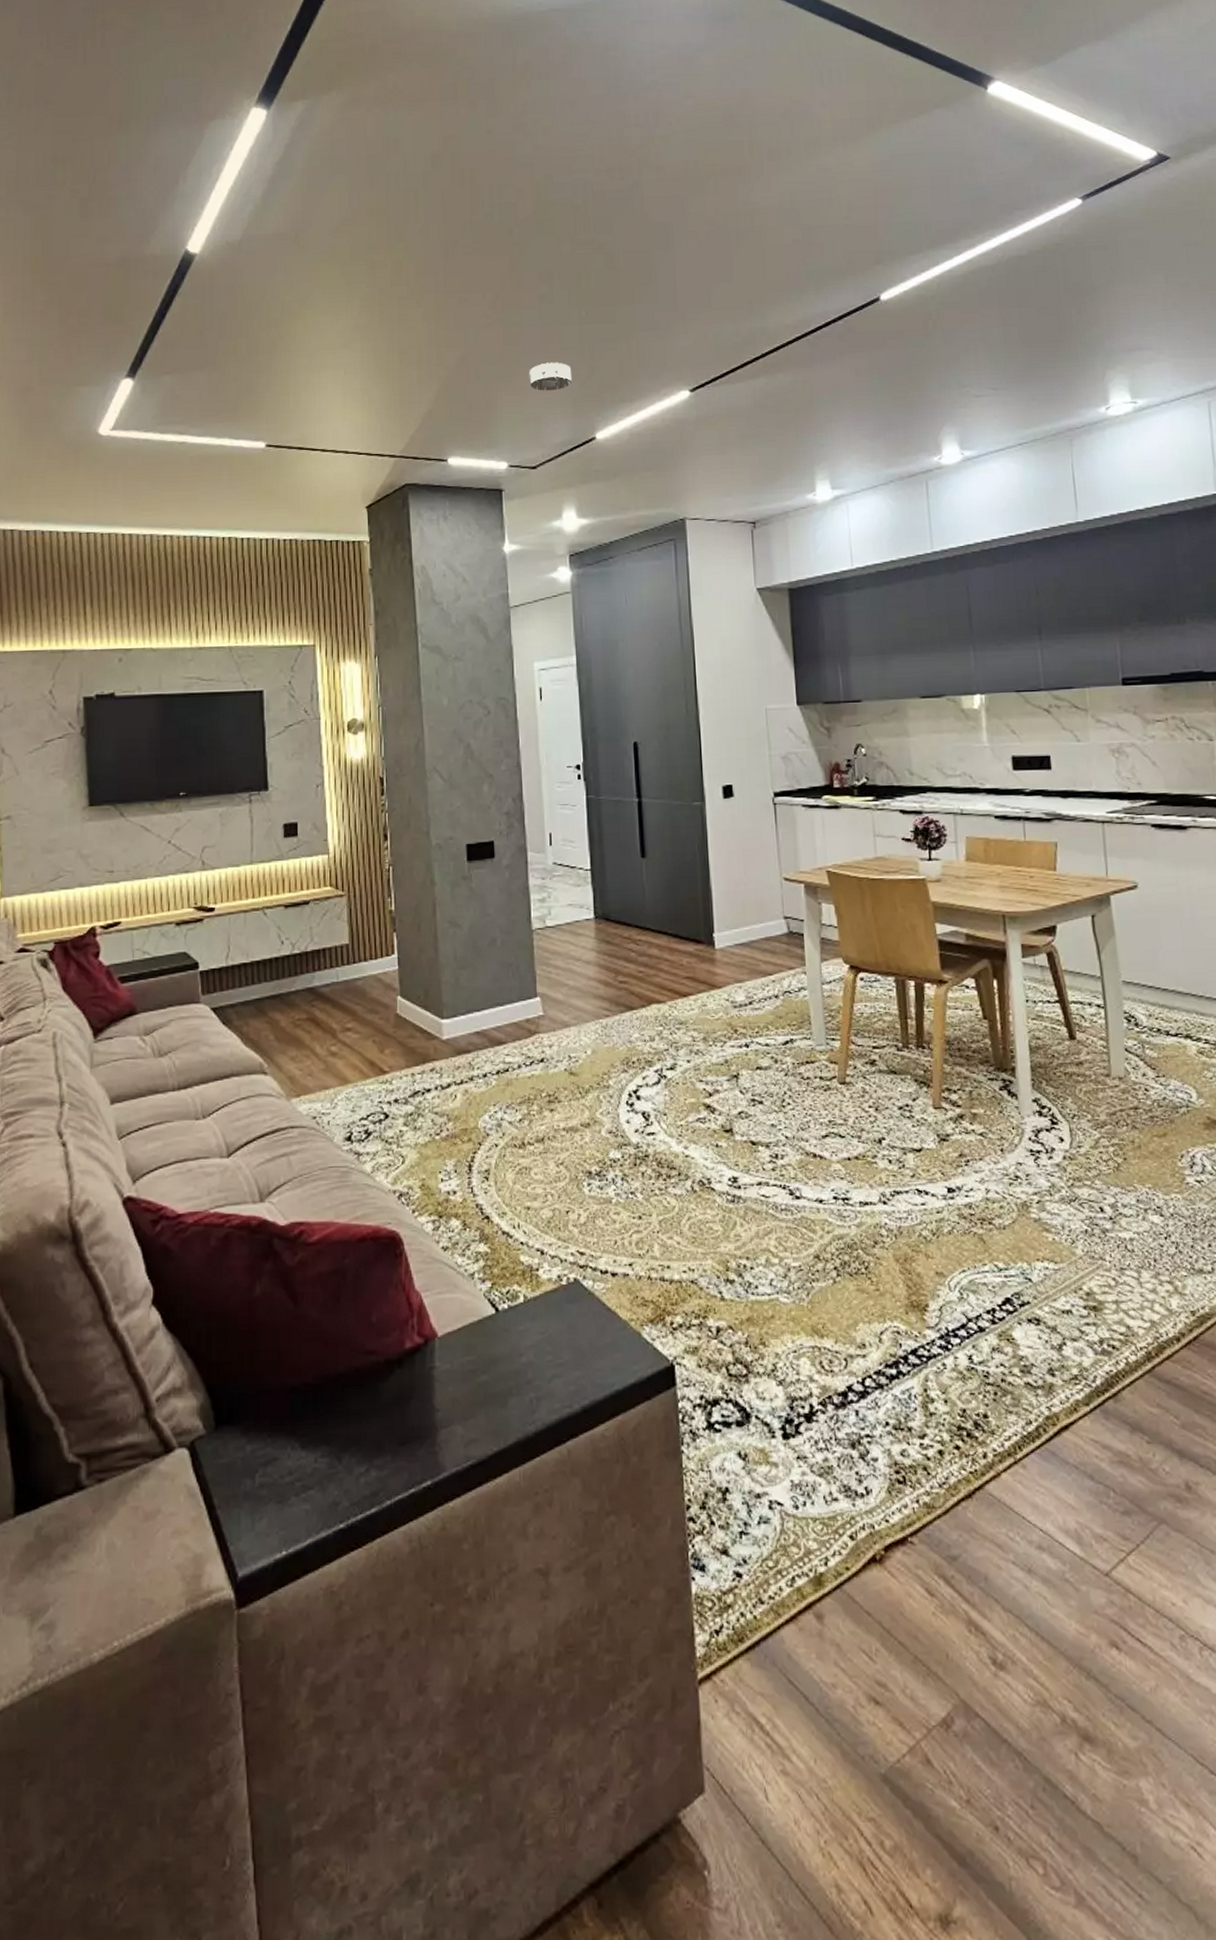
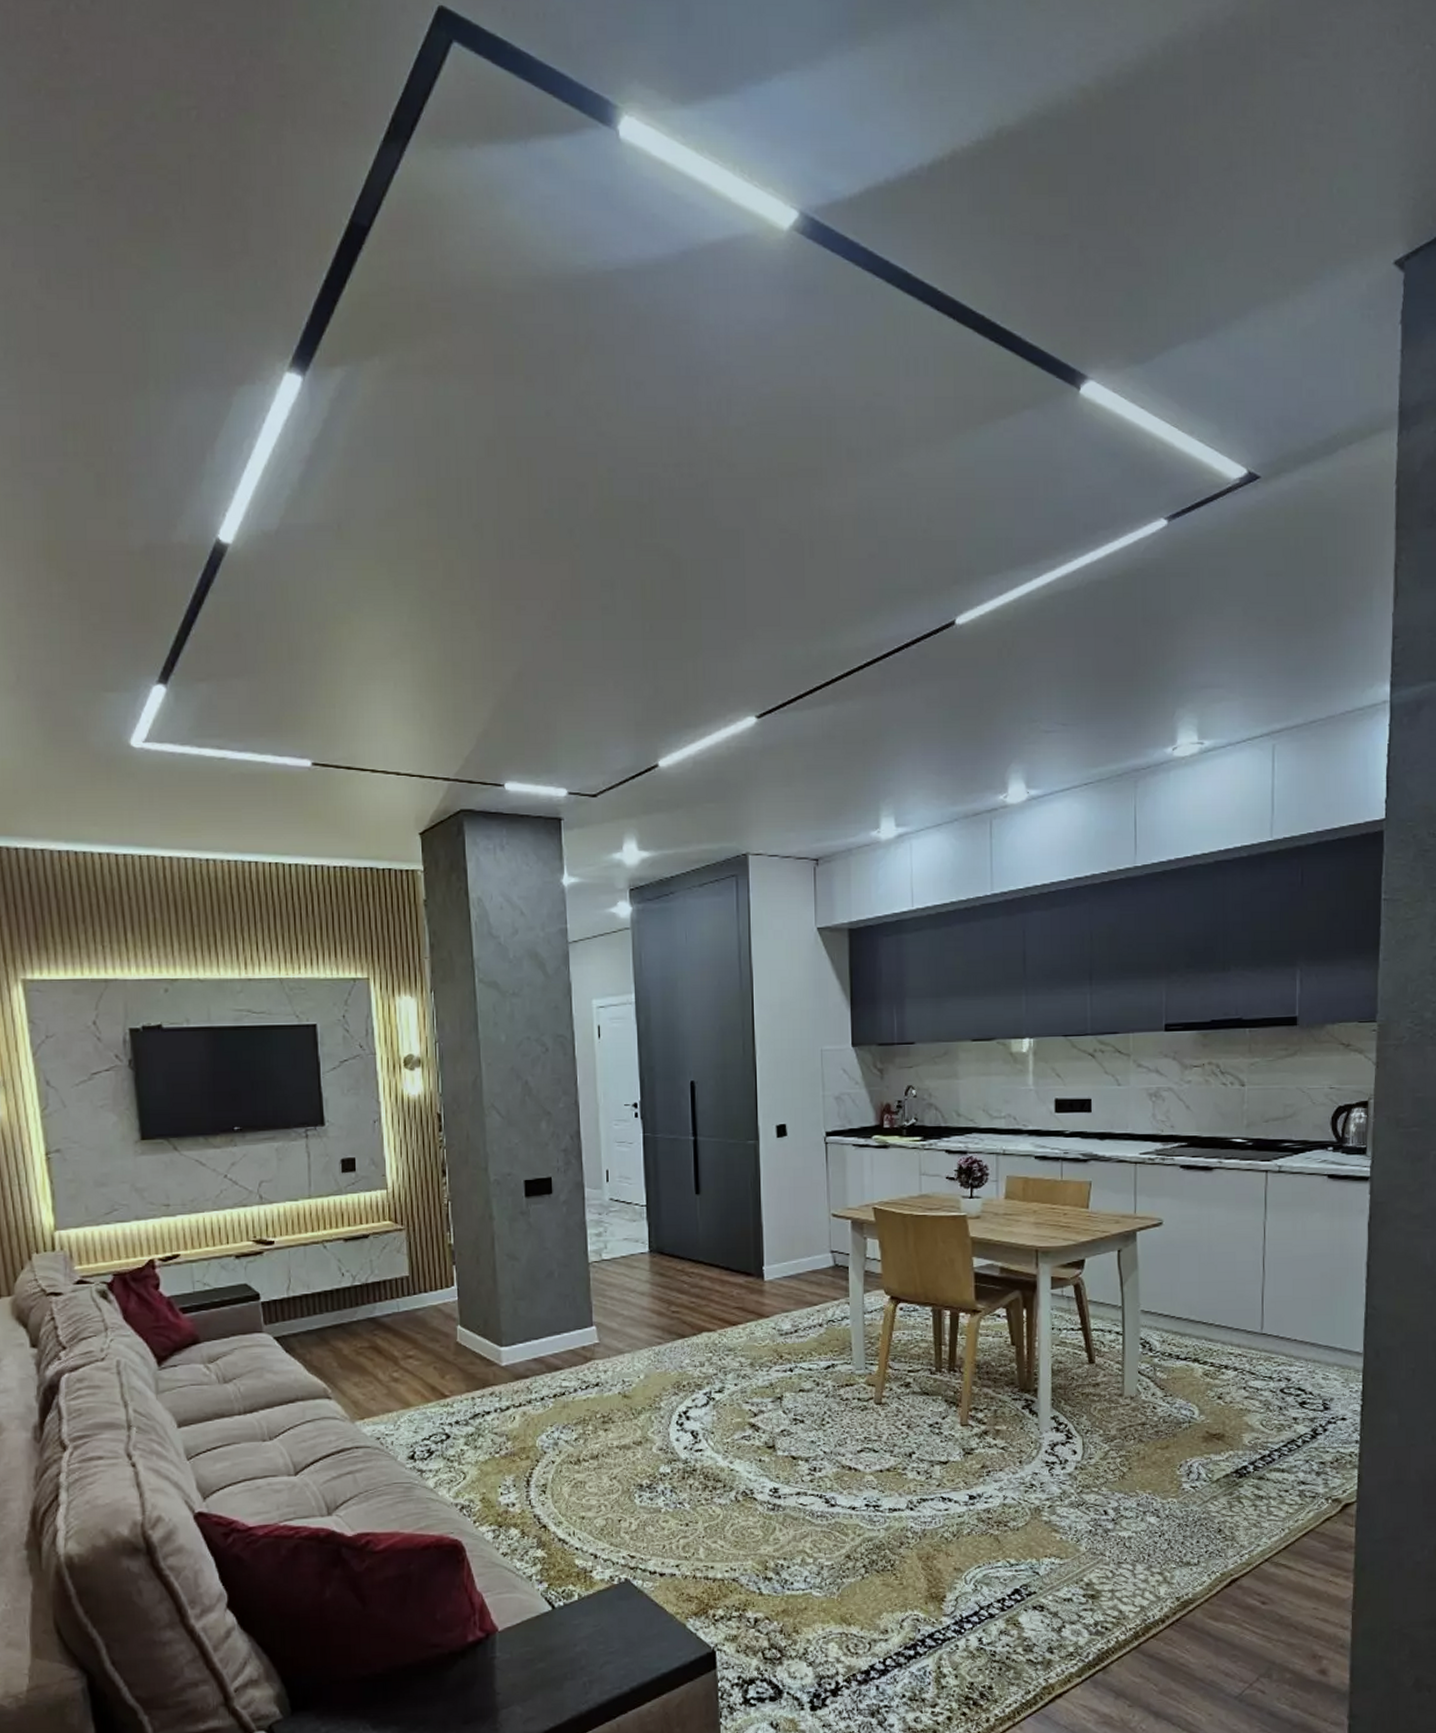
smoke detector: present [529,362,572,391] -> none [590,681,635,713]

